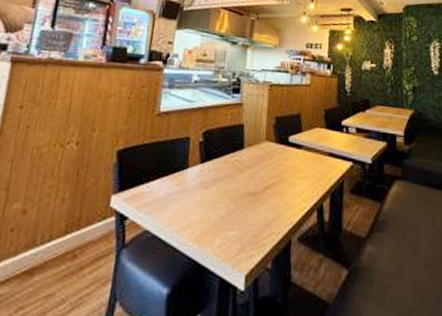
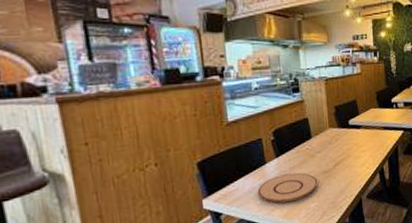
plate: none [171,185,243,223] -> present [257,172,318,203]

